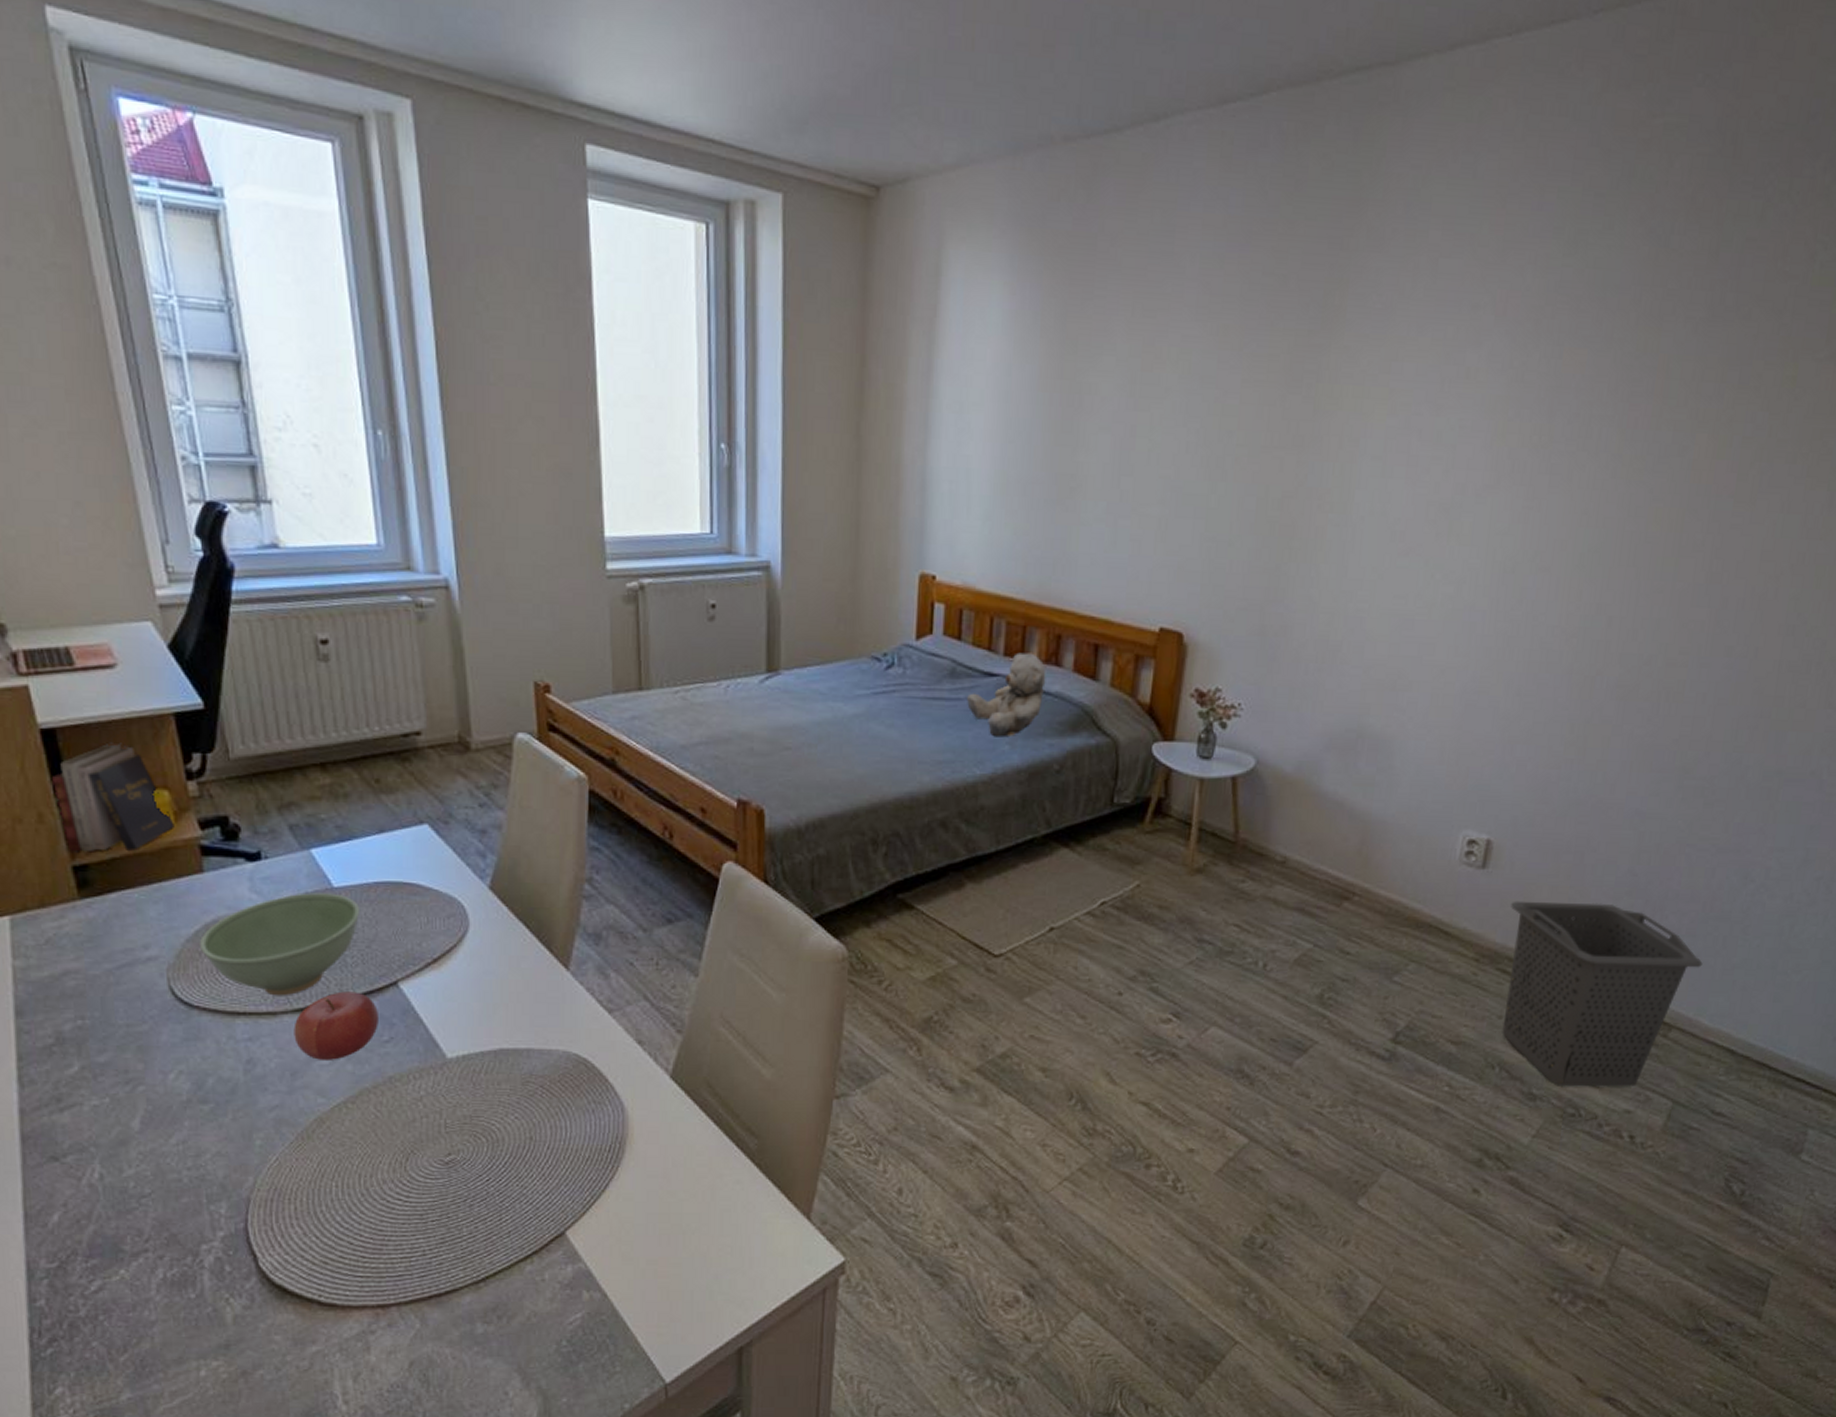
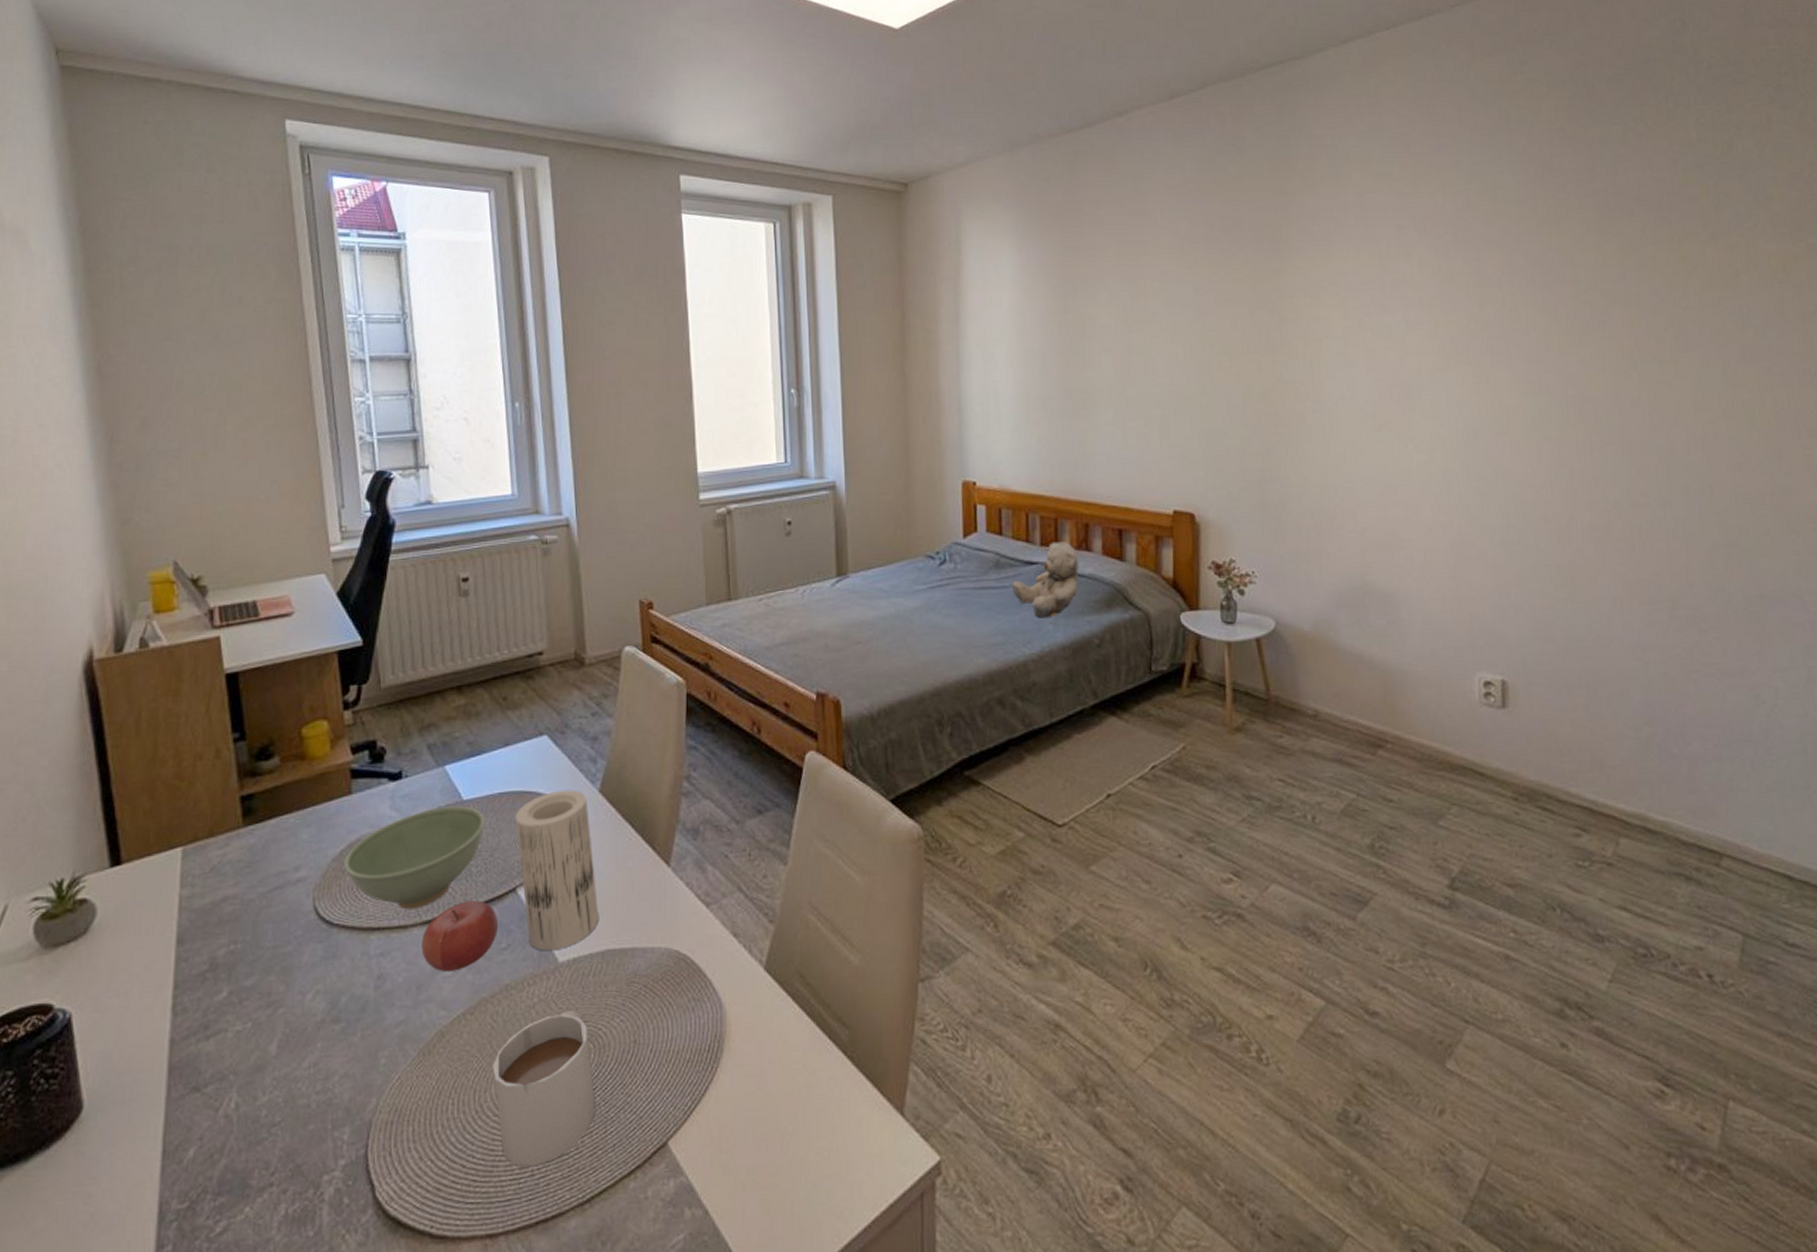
books: present [52,742,174,852] -> none [231,681,330,783]
mug: none [378,1104,490,1247] -> present [493,1009,596,1167]
candle: none [394,884,491,1047] -> present [515,789,600,951]
laundry basket: present [1502,901,1703,1087] -> none [1537,734,1737,924]

